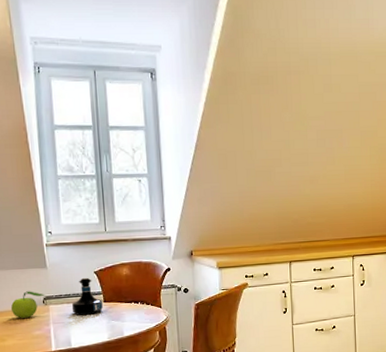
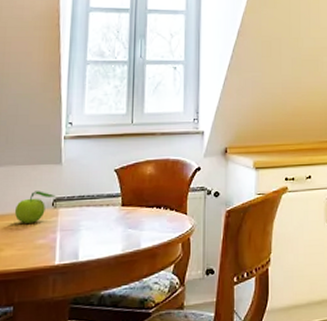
tequila bottle: present [71,277,103,316] -> none [84,176,120,222]

